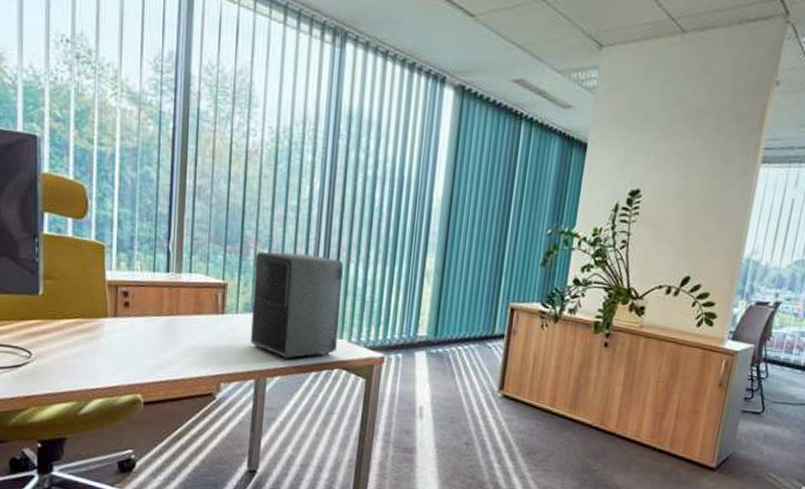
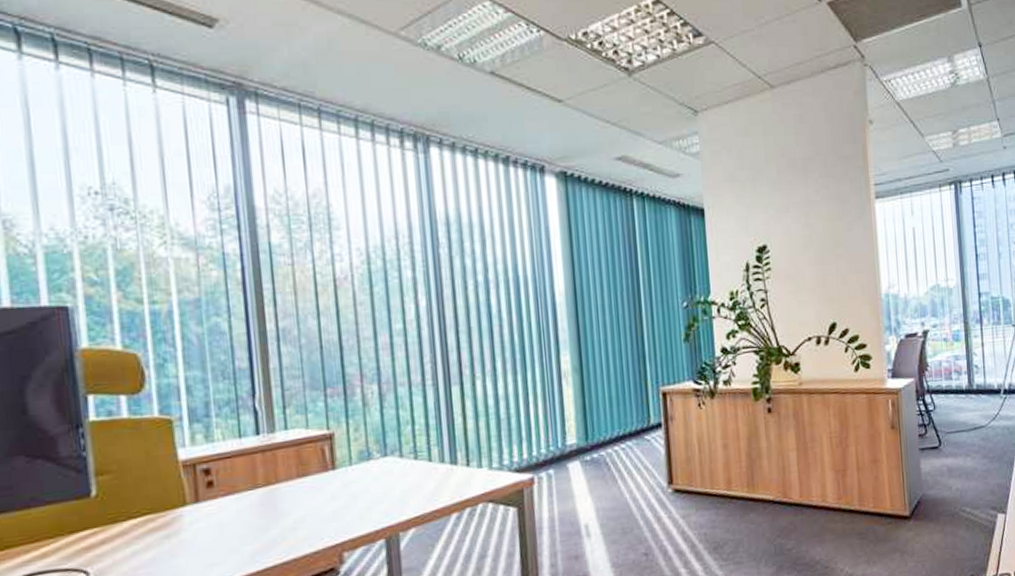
speaker: present [250,251,343,361] -> none [363,379,477,507]

